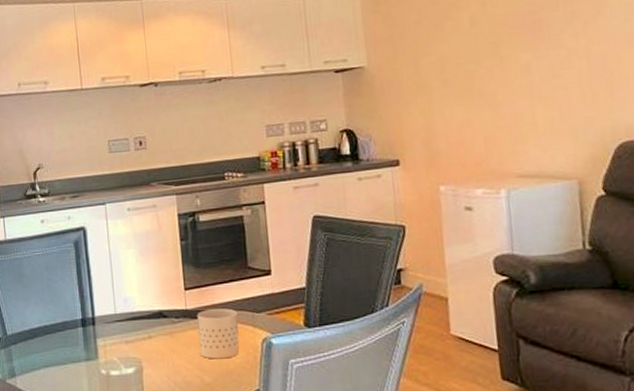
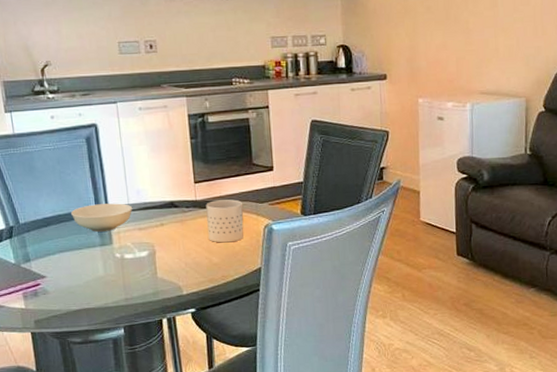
bowl: none [56,313,120,345] -> present [70,203,133,232]

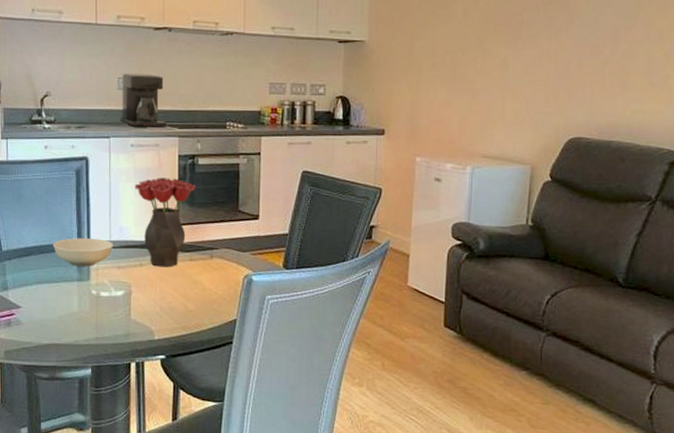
coffee maker: none [122,36,173,90] -> present [121,74,167,128]
bouquet: none [147,137,208,225] -> present [134,178,195,267]
mug: present [206,199,244,243] -> none [185,245,225,290]

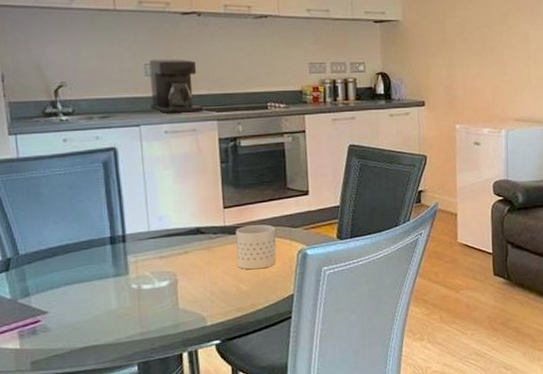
bowl: present [52,238,114,267] -> none [80,230,154,262]
bouquet: present [134,178,195,267] -> none [172,162,240,252]
mug: none [185,245,225,290] -> present [235,224,277,270]

